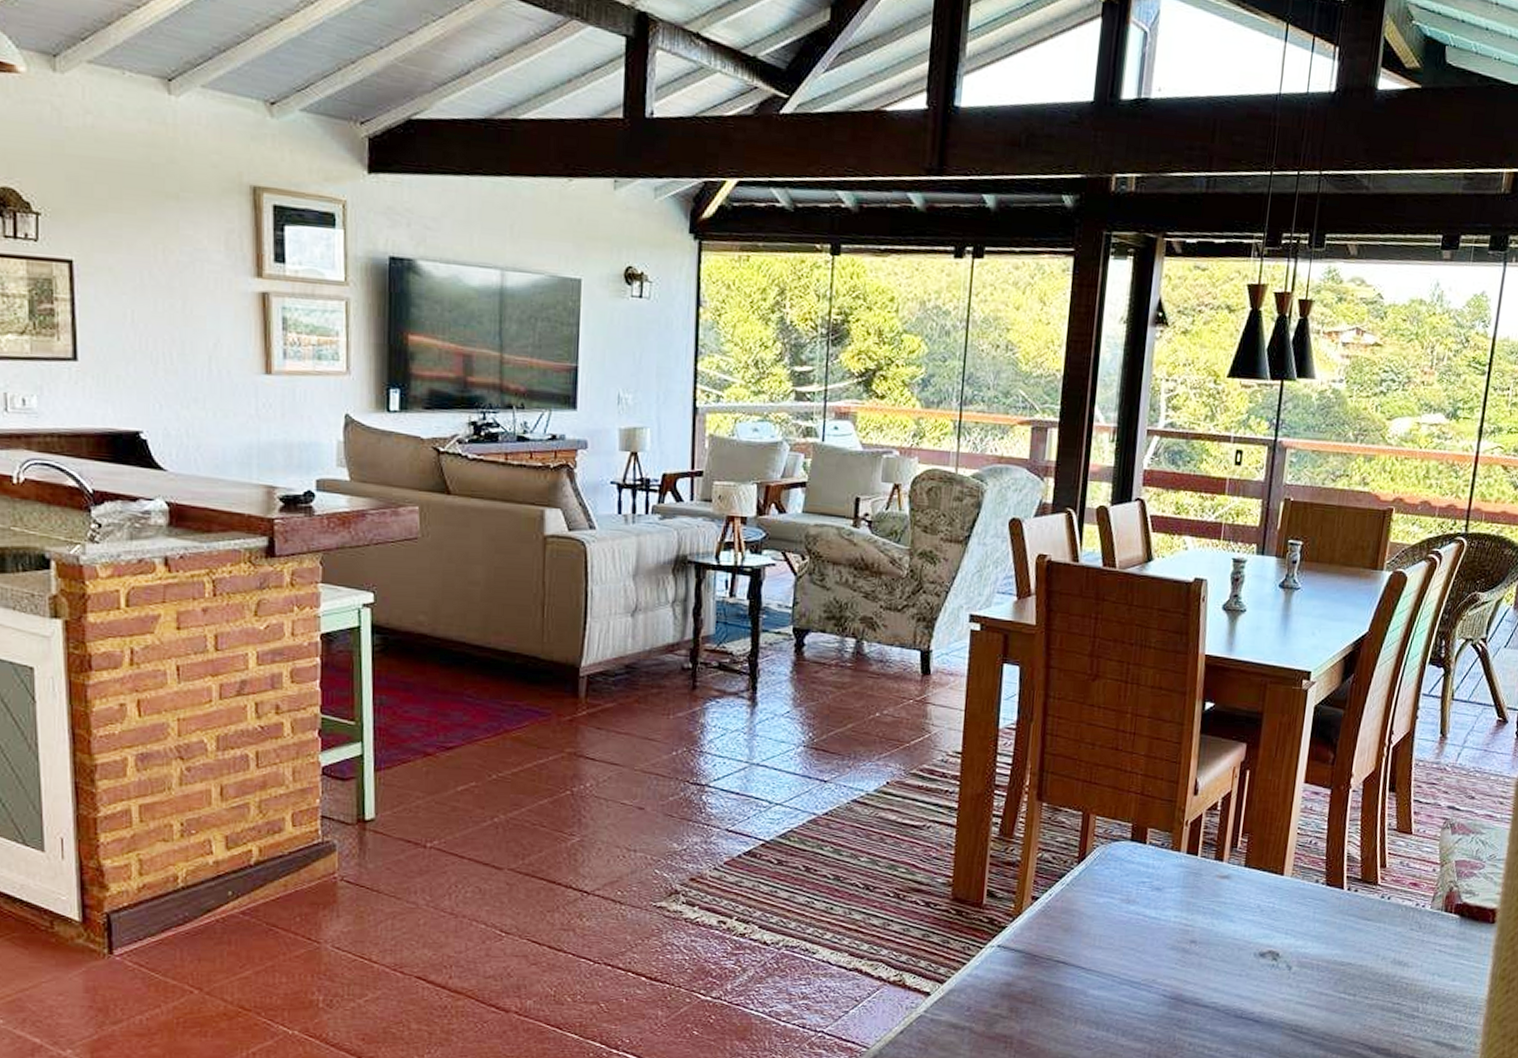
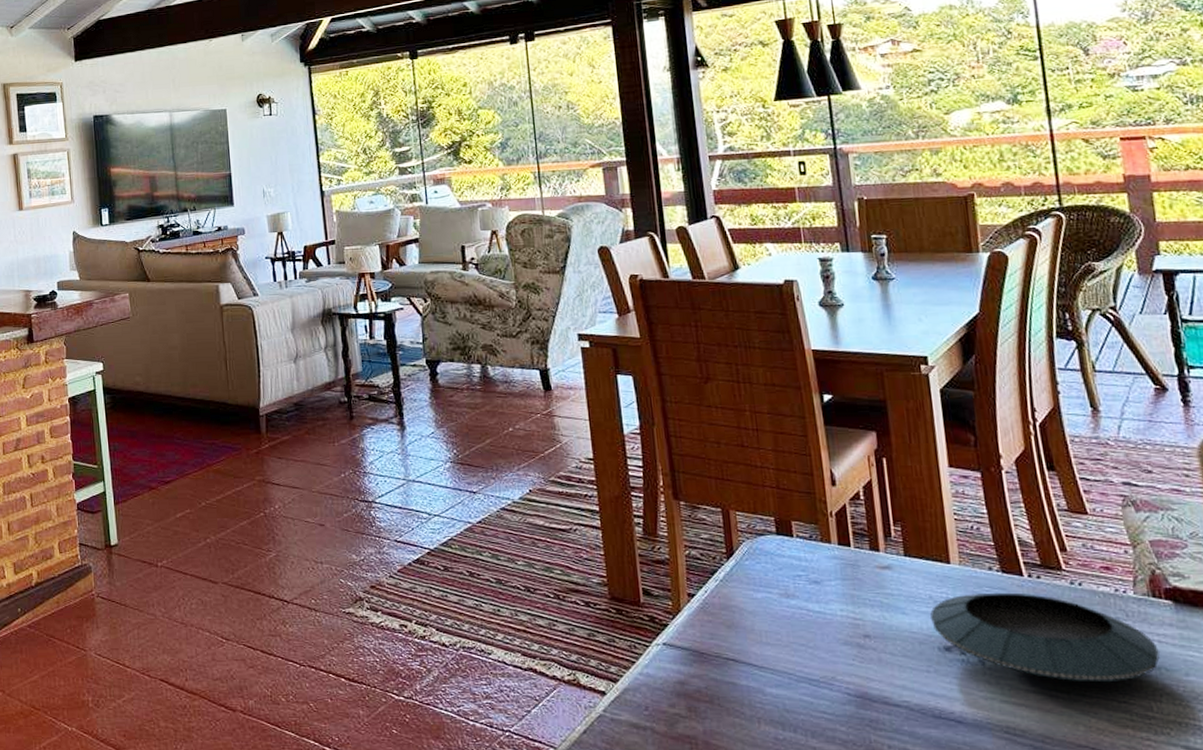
saucer: none [1254,904,1437,986] -> present [930,592,1160,681]

